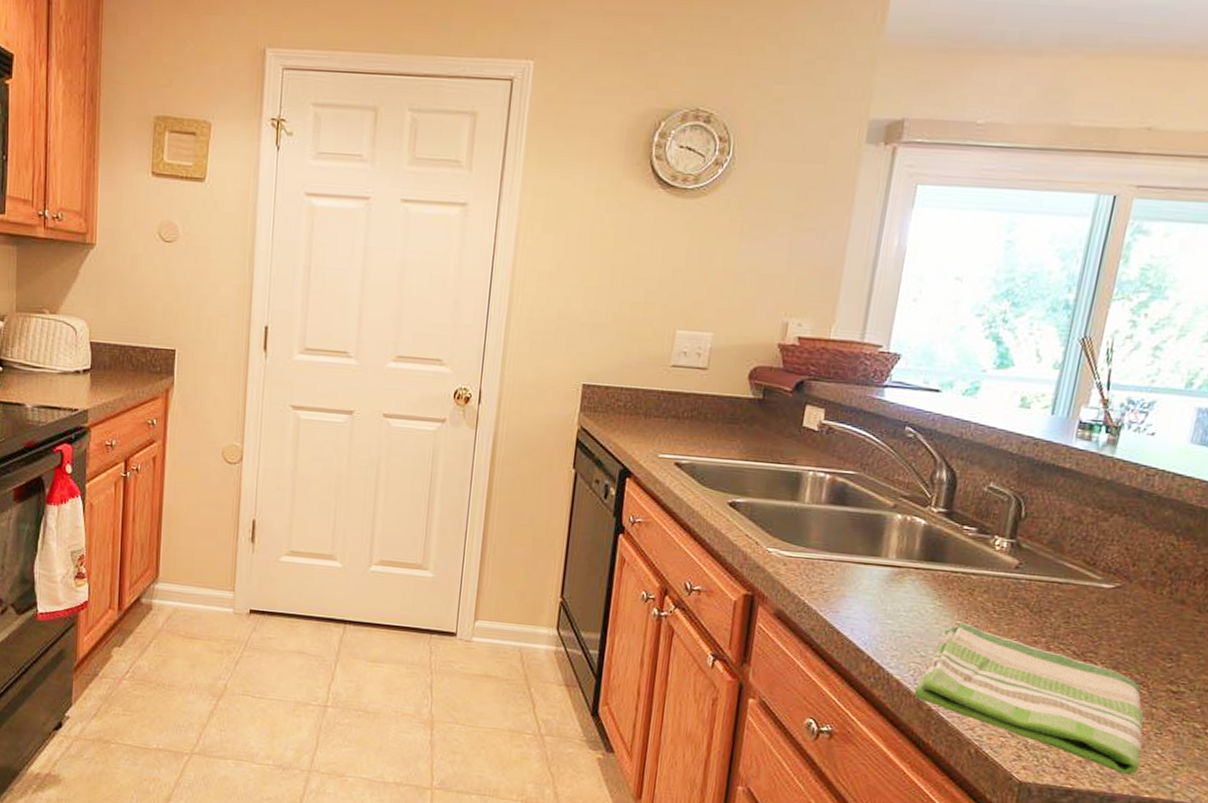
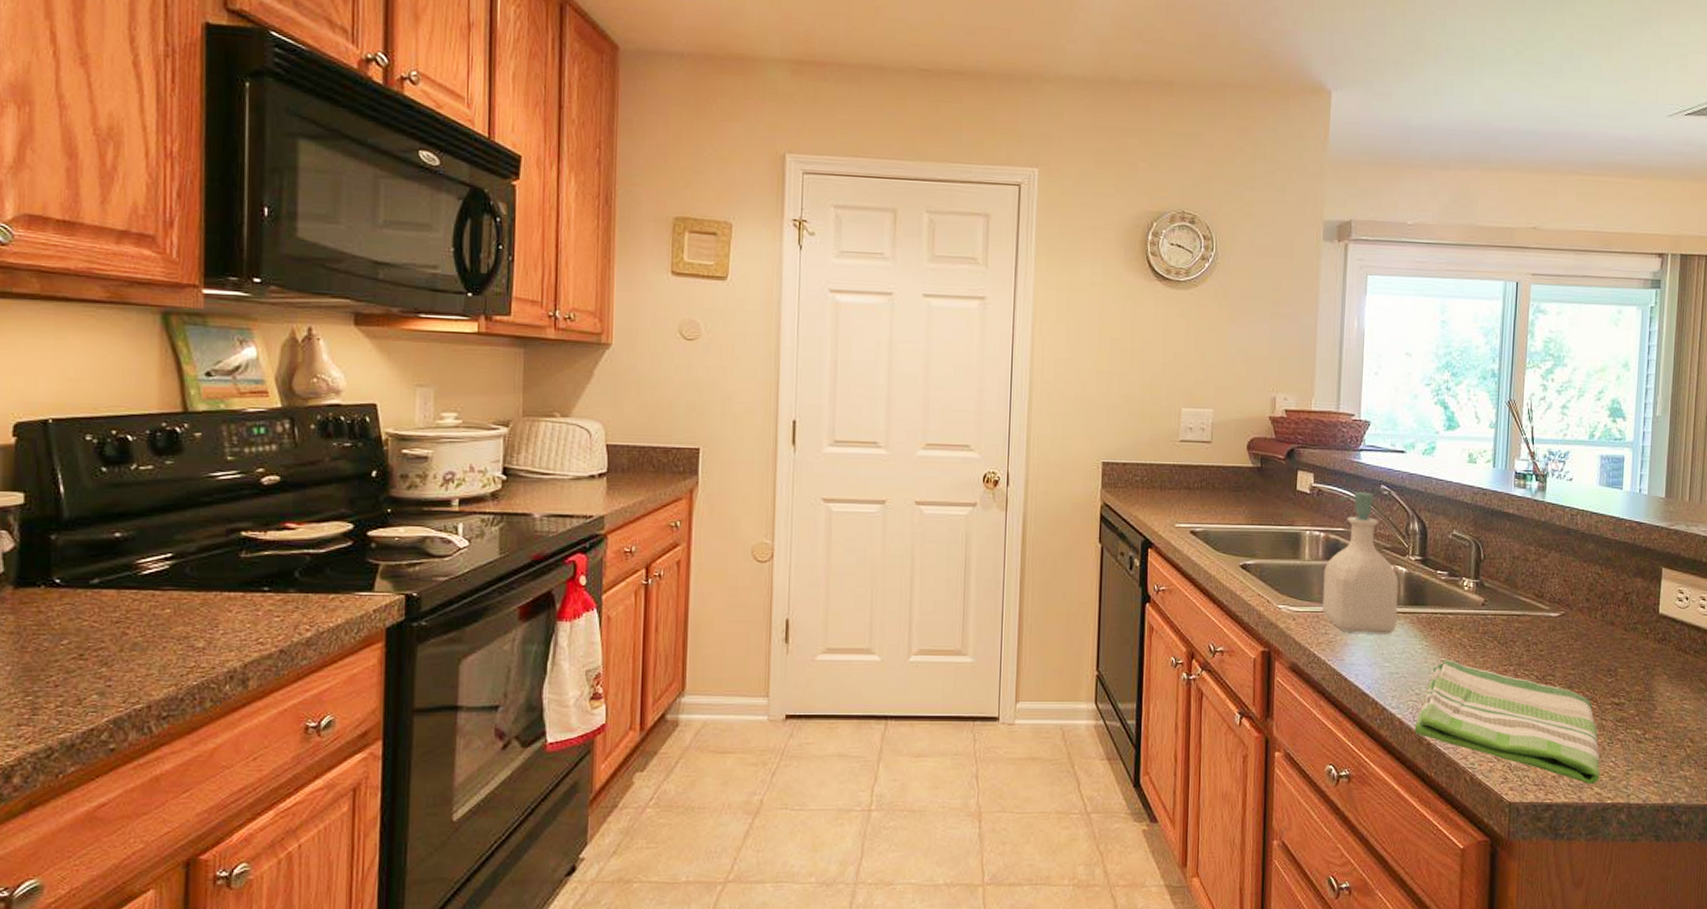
soap bottle: none [819,432,915,590] -> present [1322,492,1398,634]

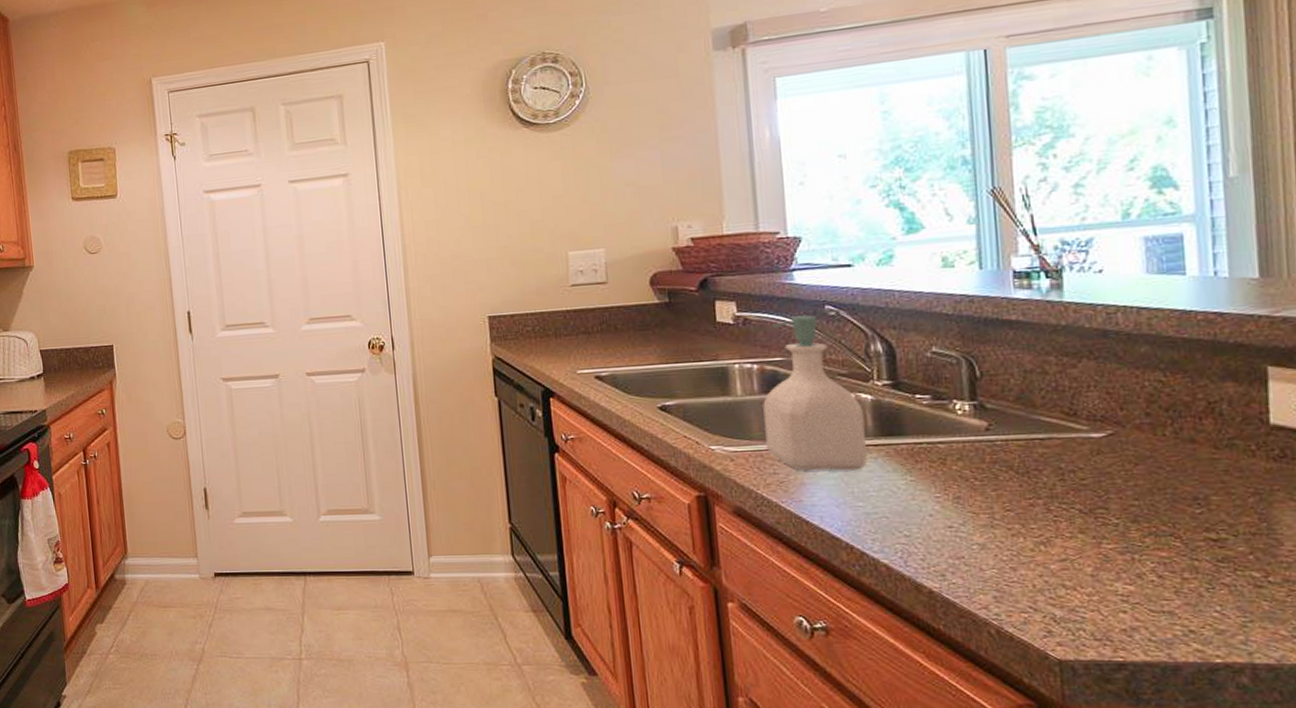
dish towel: present [1414,658,1600,785] -> none [908,494,1199,640]

